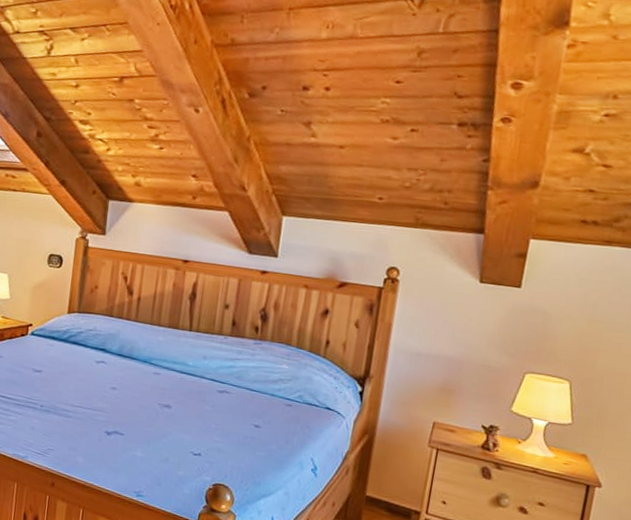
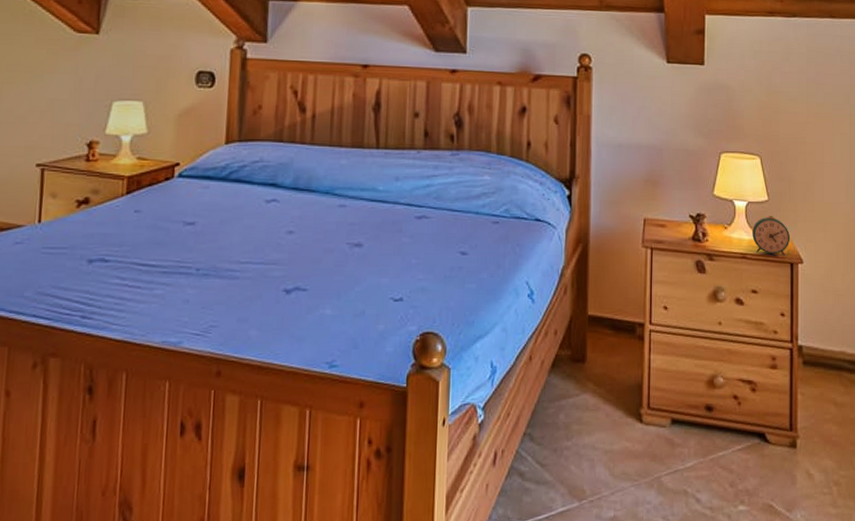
alarm clock: none [547,438,592,477] -> present [752,216,791,256]

